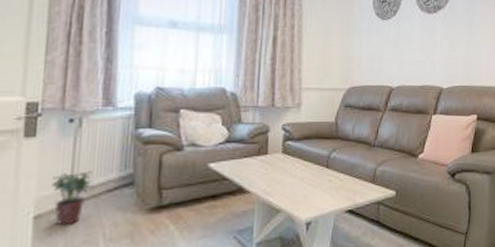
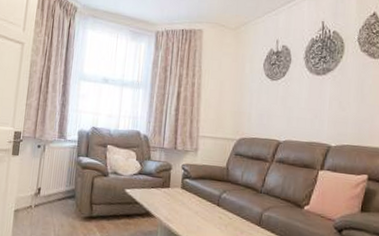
potted plant: present [52,171,93,226] -> none [26,183,50,221]

